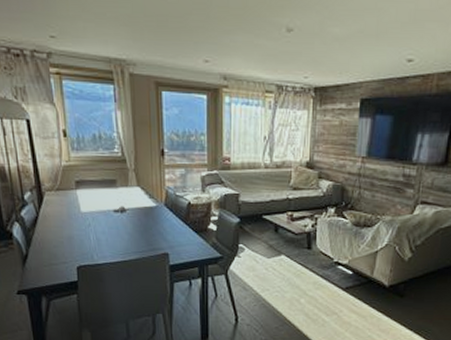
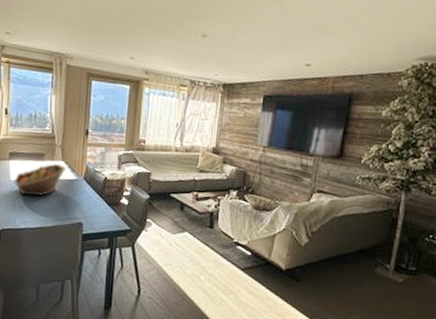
fruit basket: none [85,191,144,228] -> present [14,164,67,197]

